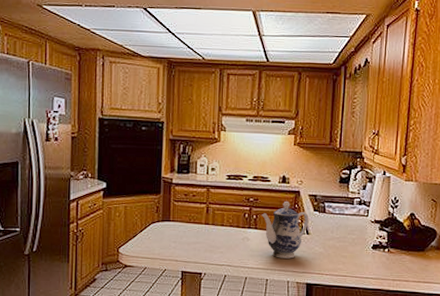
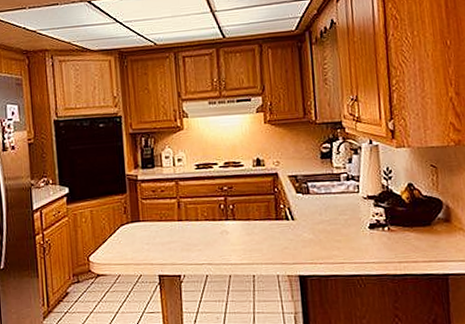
teapot: present [261,201,309,259] -> none [238,185,293,250]

